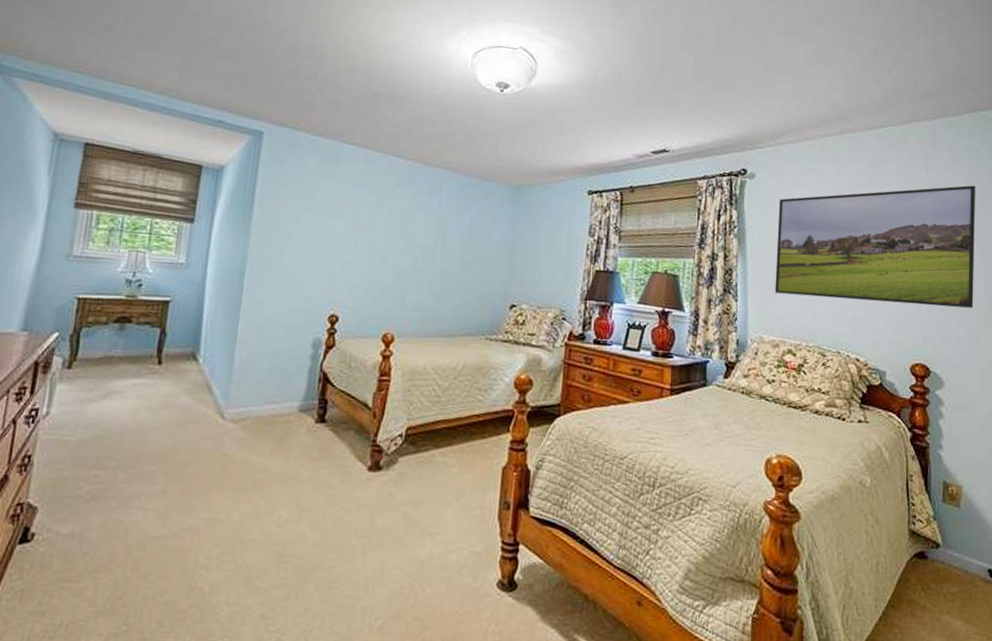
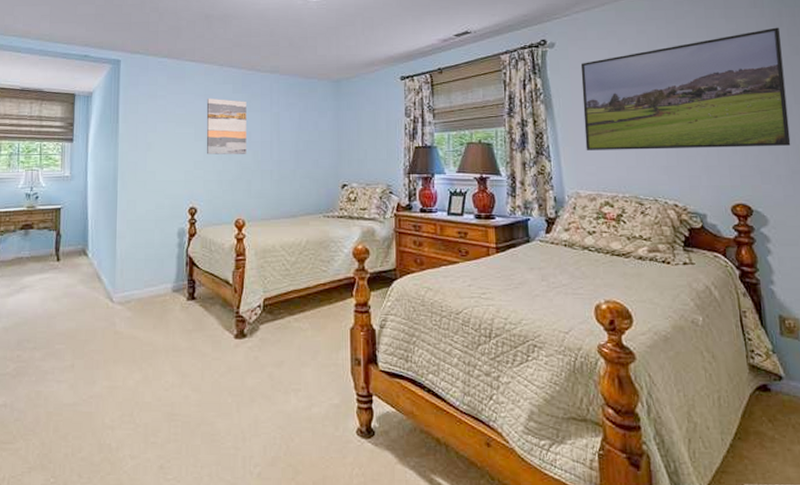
wall art: none [357,189,411,259] -> present [206,98,246,155]

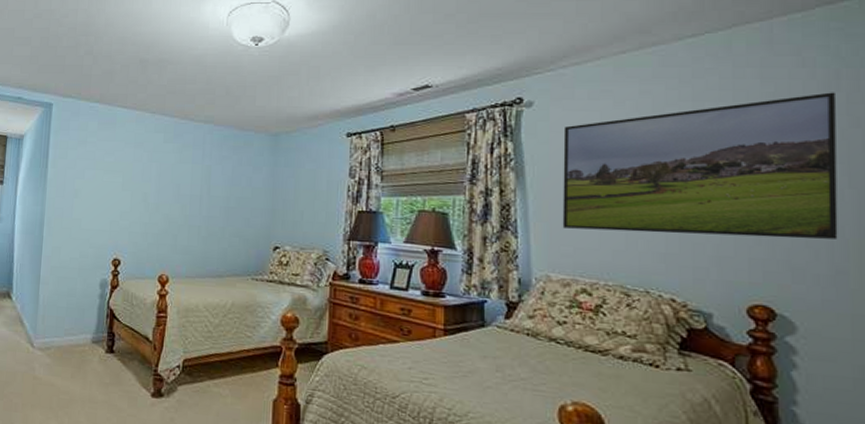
wall art: present [206,98,246,155] -> none [133,146,177,207]

